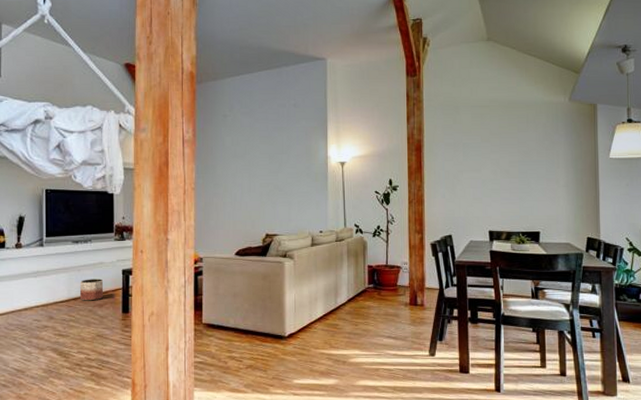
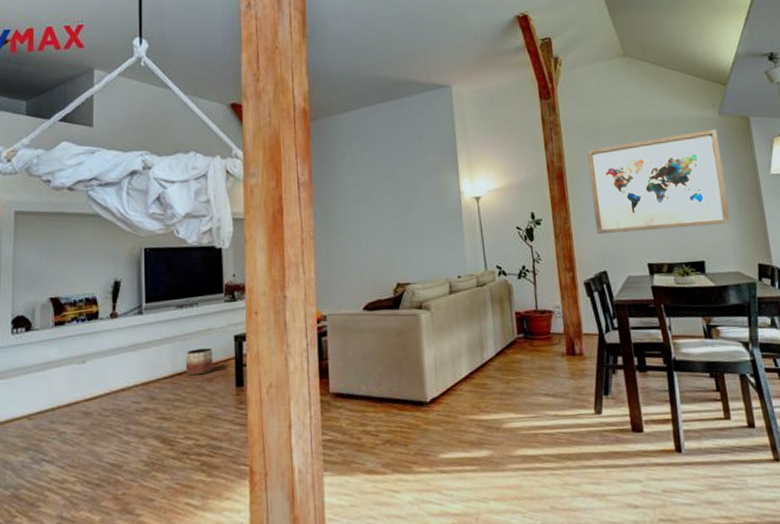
wall art: none [445,113,567,202] -> present [587,129,731,234]

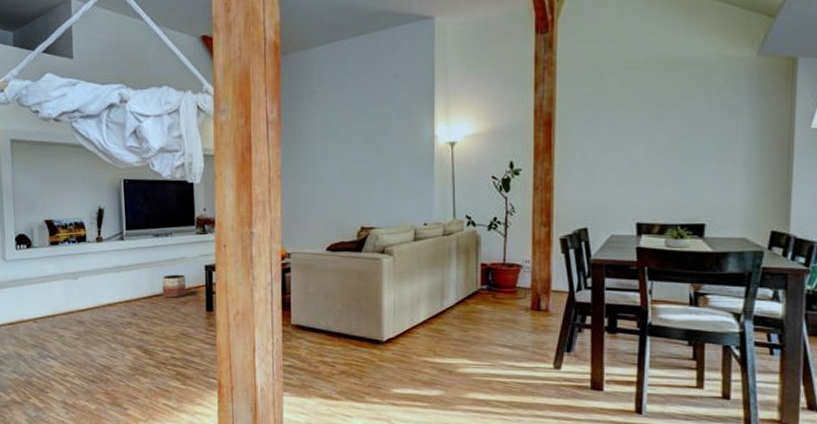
wall art: present [587,129,731,234] -> none [582,72,750,188]

